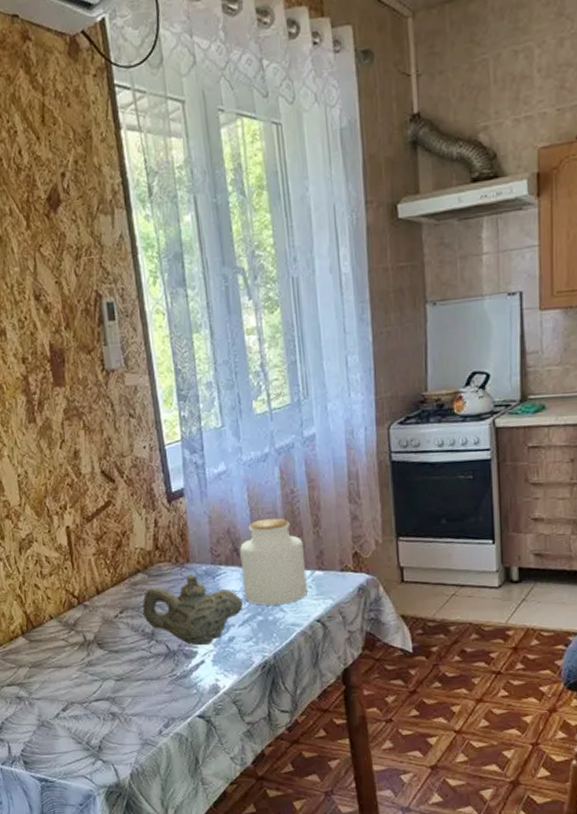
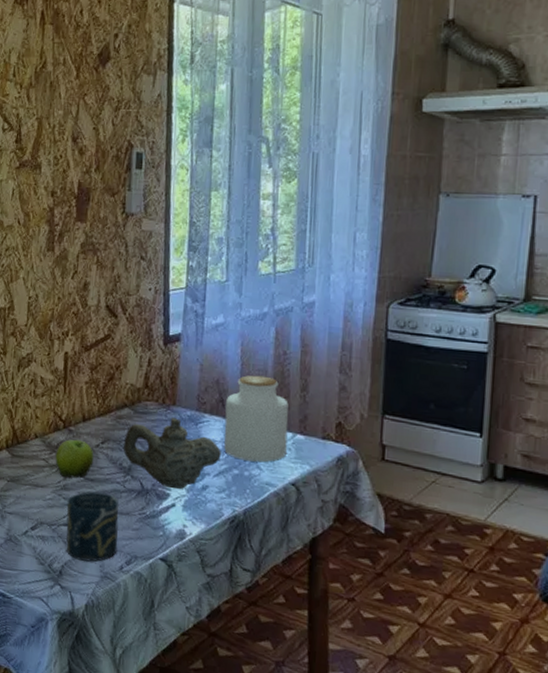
fruit: none [74,613,115,654] -> present [55,439,94,478]
cup: none [94,662,154,733] -> present [65,491,119,562]

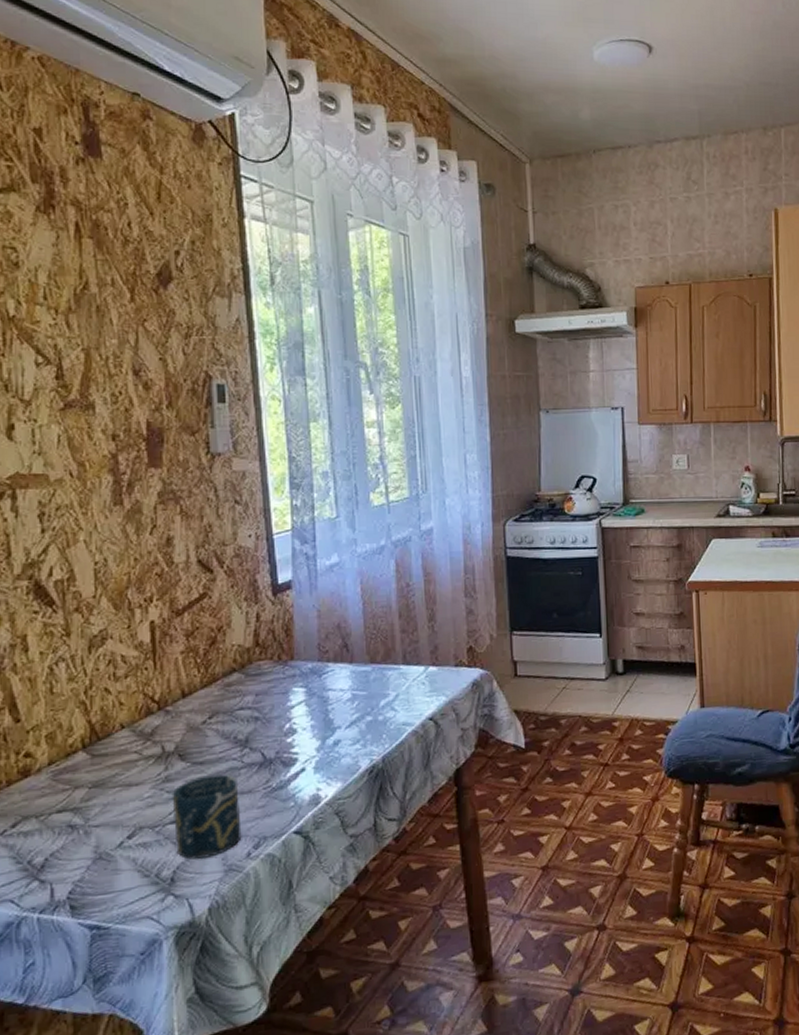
fruit: present [55,439,94,478] -> none [151,719,201,768]
teapot: present [123,418,222,489] -> none [237,673,352,752]
jar: present [224,375,289,463] -> none [350,612,420,705]

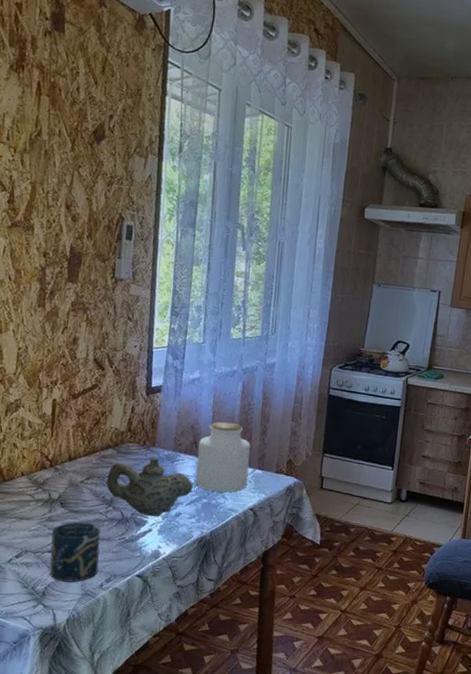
teapot: none [237,673,352,752] -> present [106,457,194,517]
jar: none [350,612,420,705] -> present [196,421,251,493]

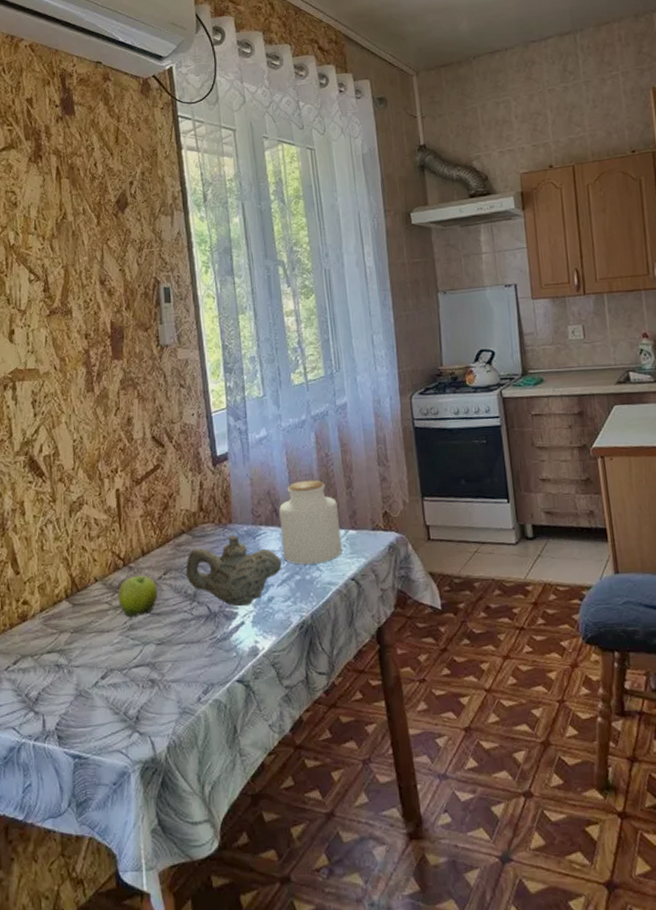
fruit: none [41,476,79,511] -> present [118,575,158,618]
cup: present [49,521,101,583] -> none [135,624,193,702]

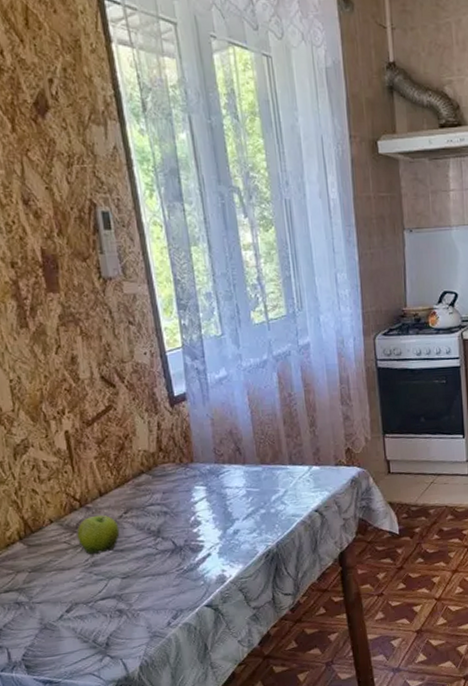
teapot: present [186,535,283,607] -> none [147,474,247,540]
jar: present [279,480,342,565] -> none [242,419,306,500]

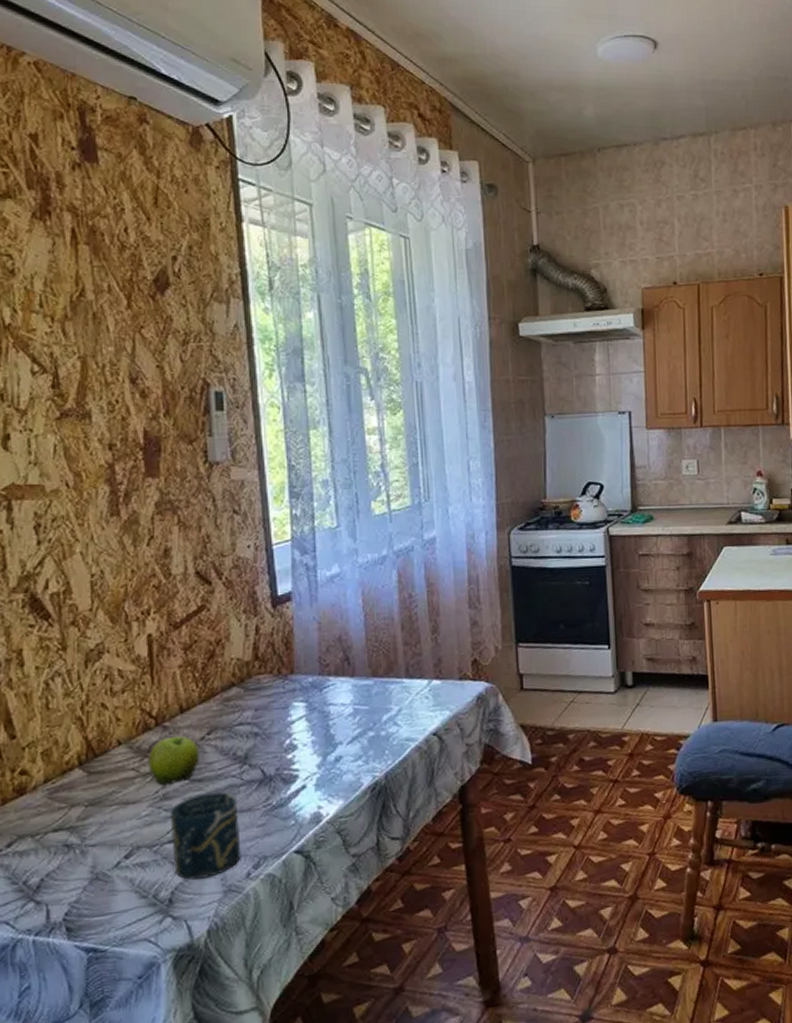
cup: none [99,559,162,628] -> present [170,791,241,880]

